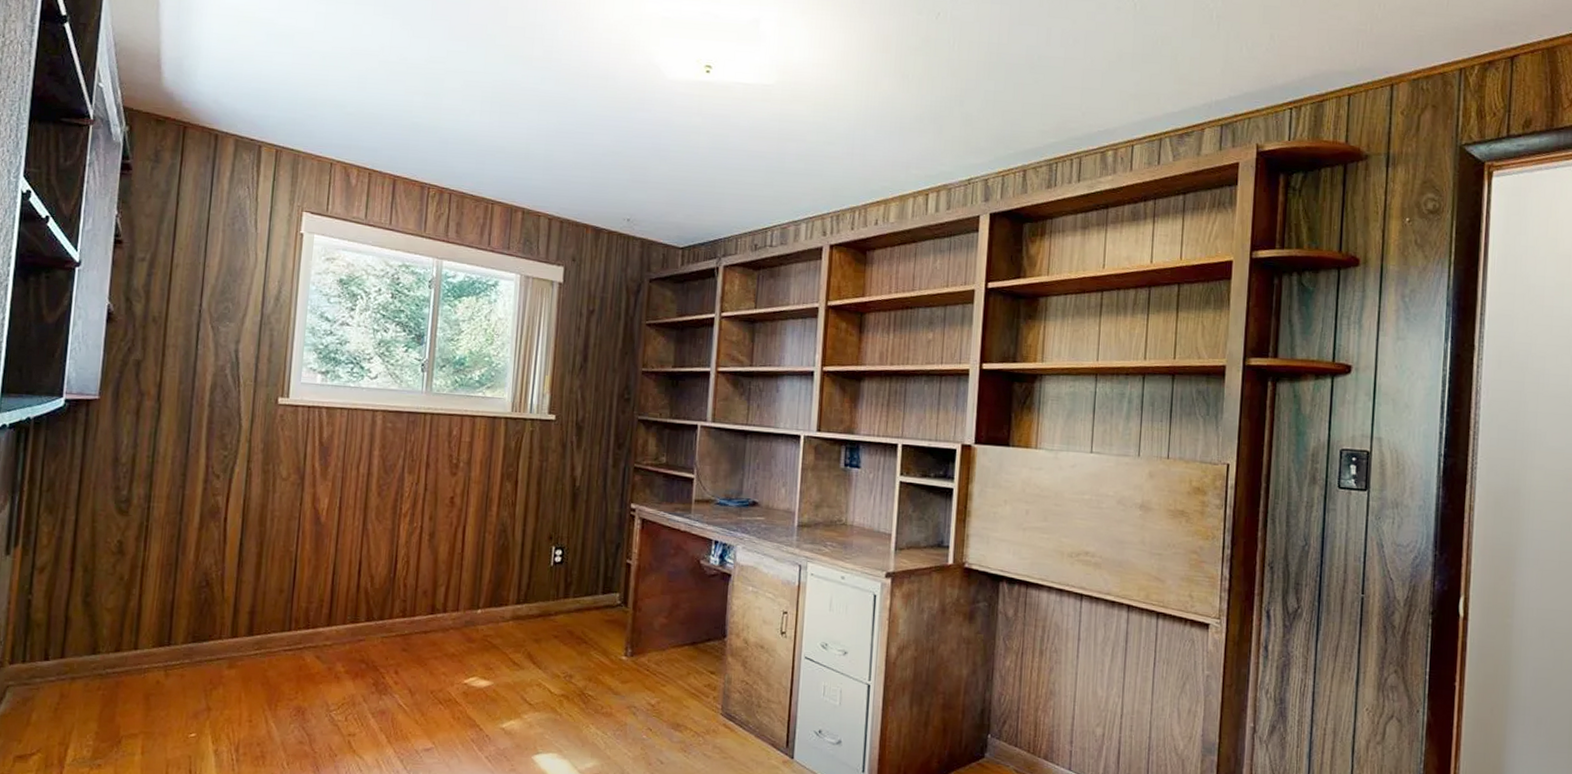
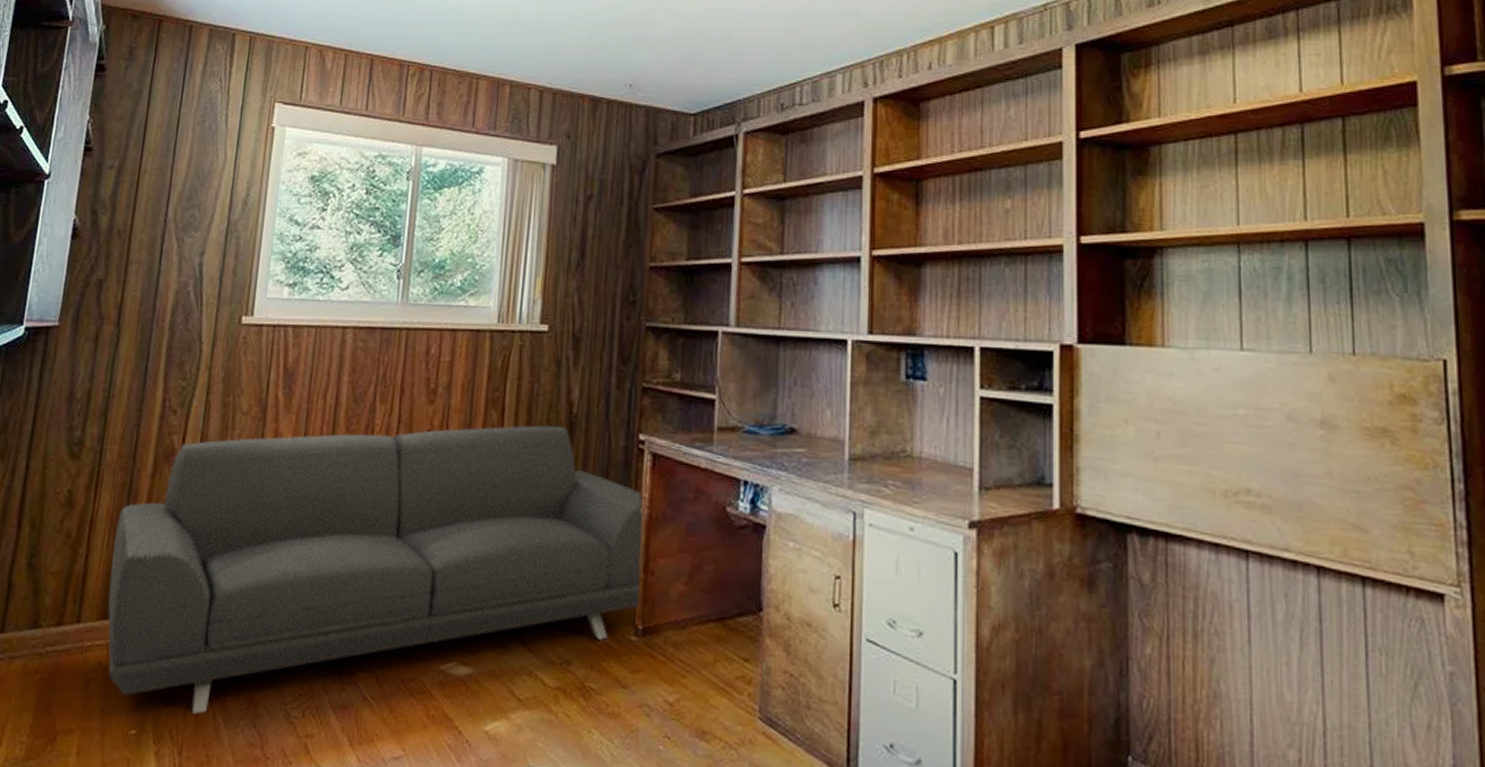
sofa: none [163,495,634,720] -> present [107,425,643,714]

